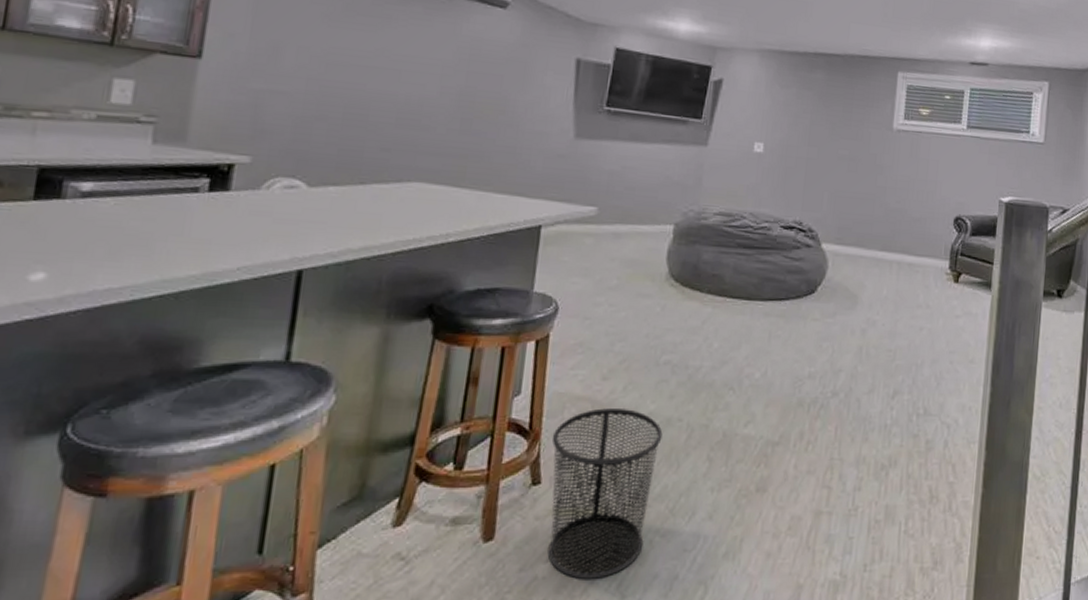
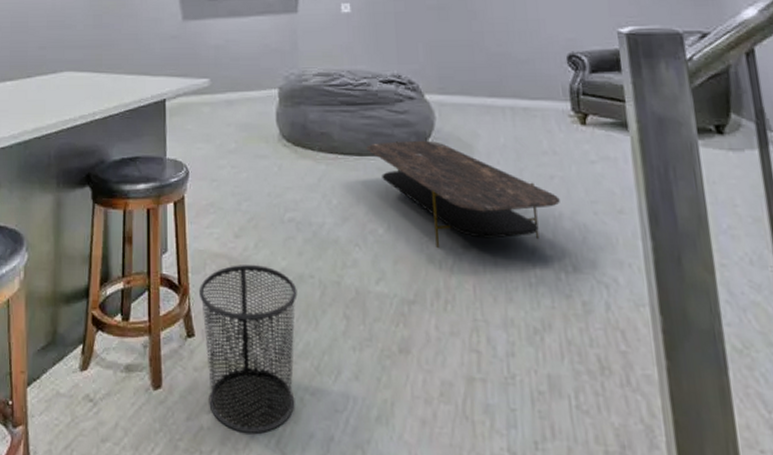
coffee table: none [756,287,924,393] -> present [366,140,560,249]

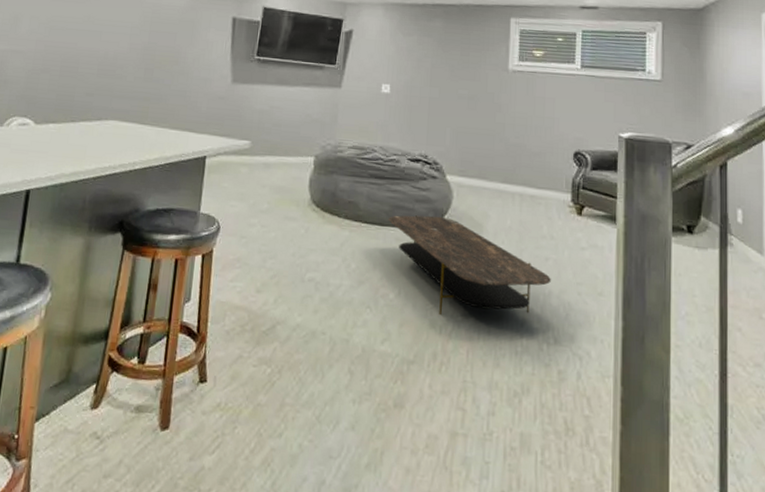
waste bin: present [198,265,297,434] -> none [212,318,309,475]

